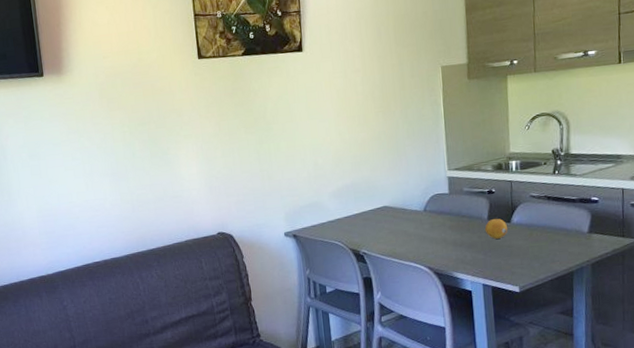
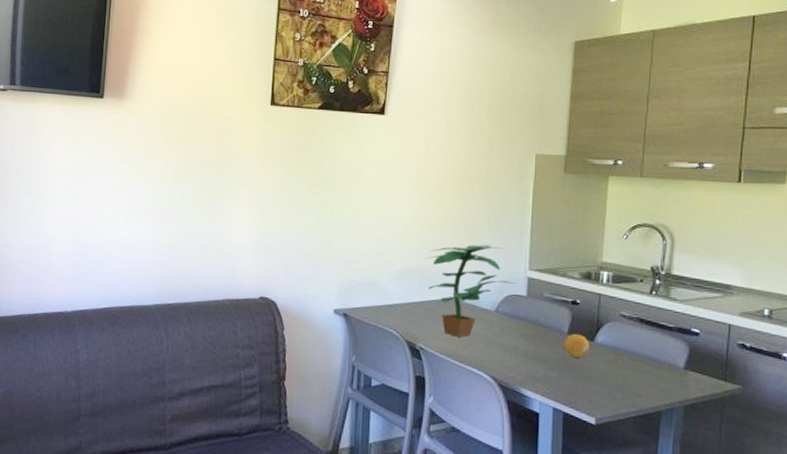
potted plant: none [357,153,439,239] -> present [425,244,516,337]

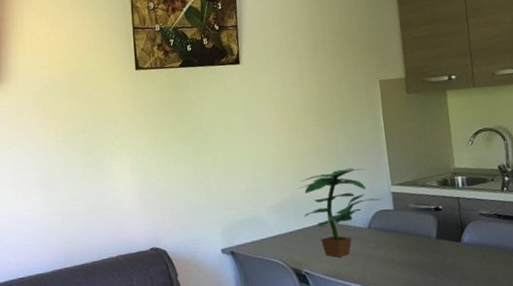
fruit: present [562,333,591,358] -> none [433,237,459,260]

